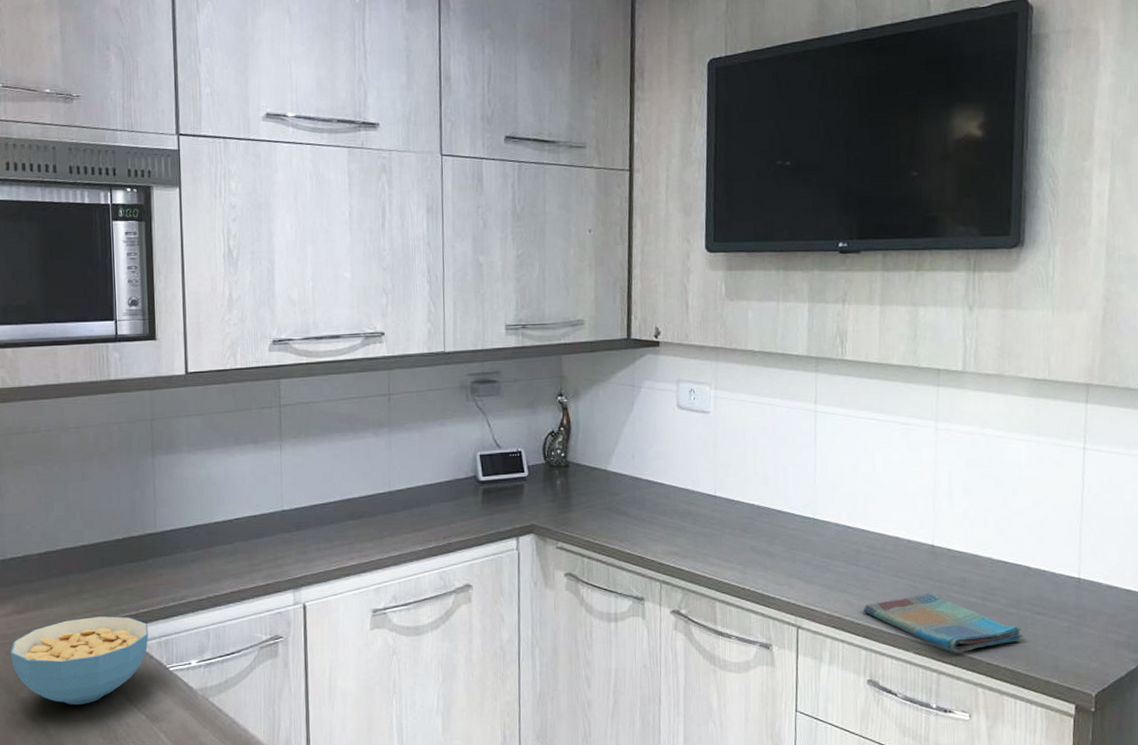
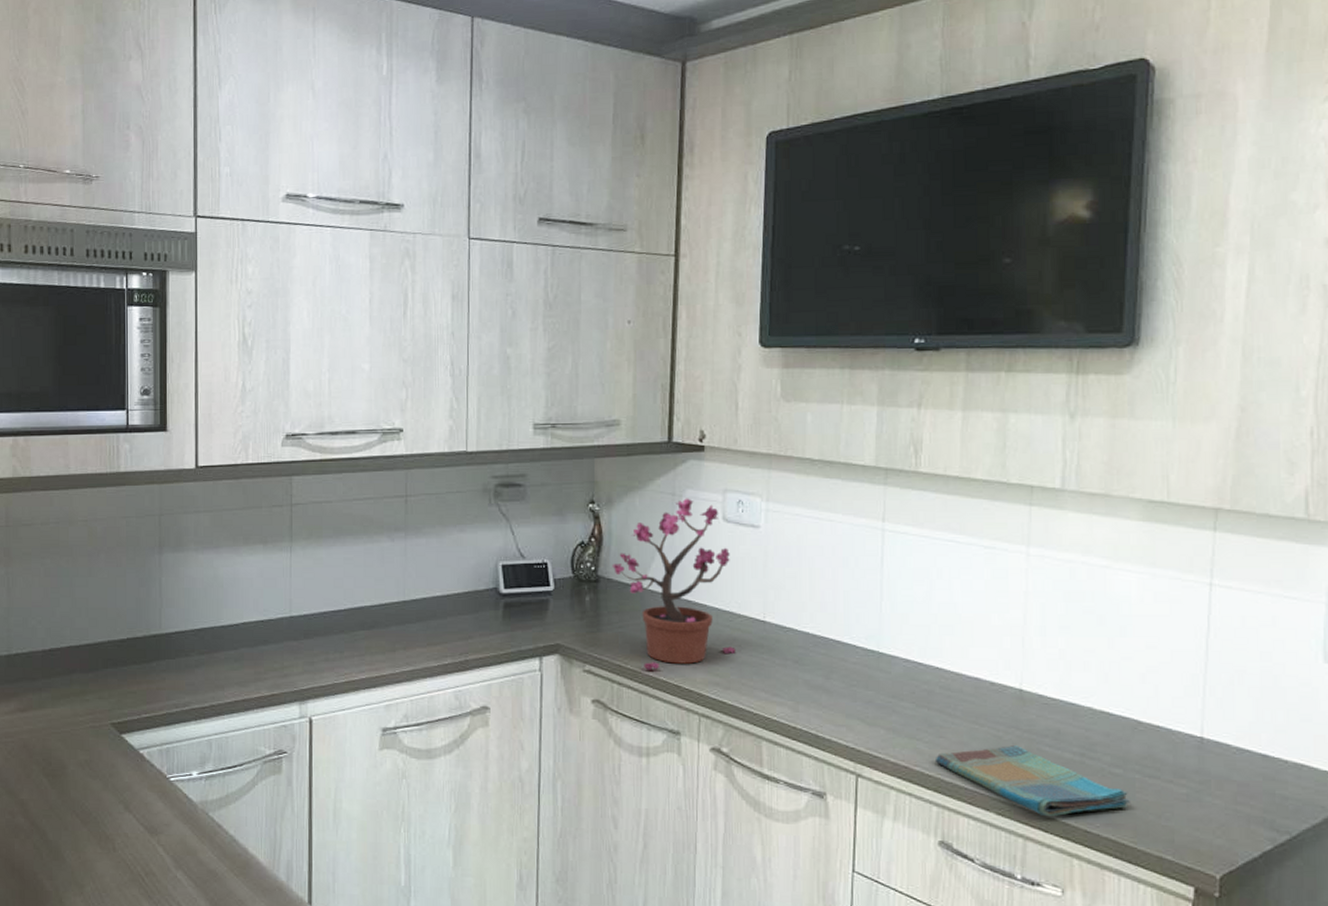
cereal bowl: present [10,616,148,705] -> none [12,719,149,811]
potted plant: none [580,388,691,544] -> present [612,498,736,670]

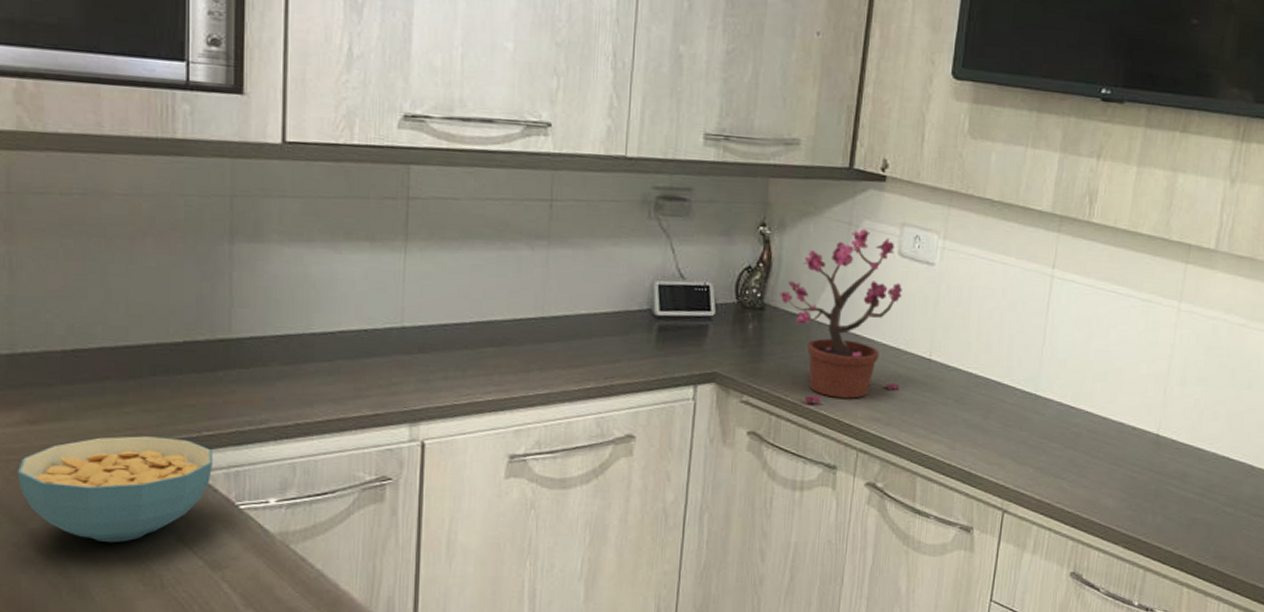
cereal bowl: none [12,719,149,811] -> present [17,436,212,542]
dish towel: present [934,745,1130,817] -> none [1075,486,1236,550]

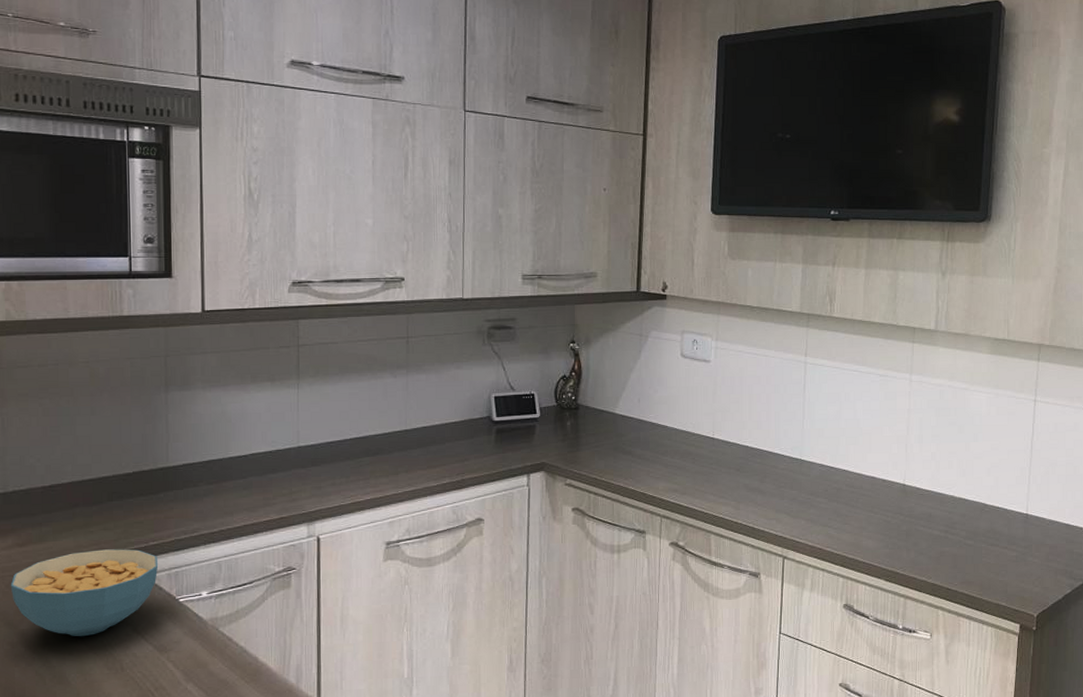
potted plant: present [780,228,902,403] -> none [590,338,690,481]

